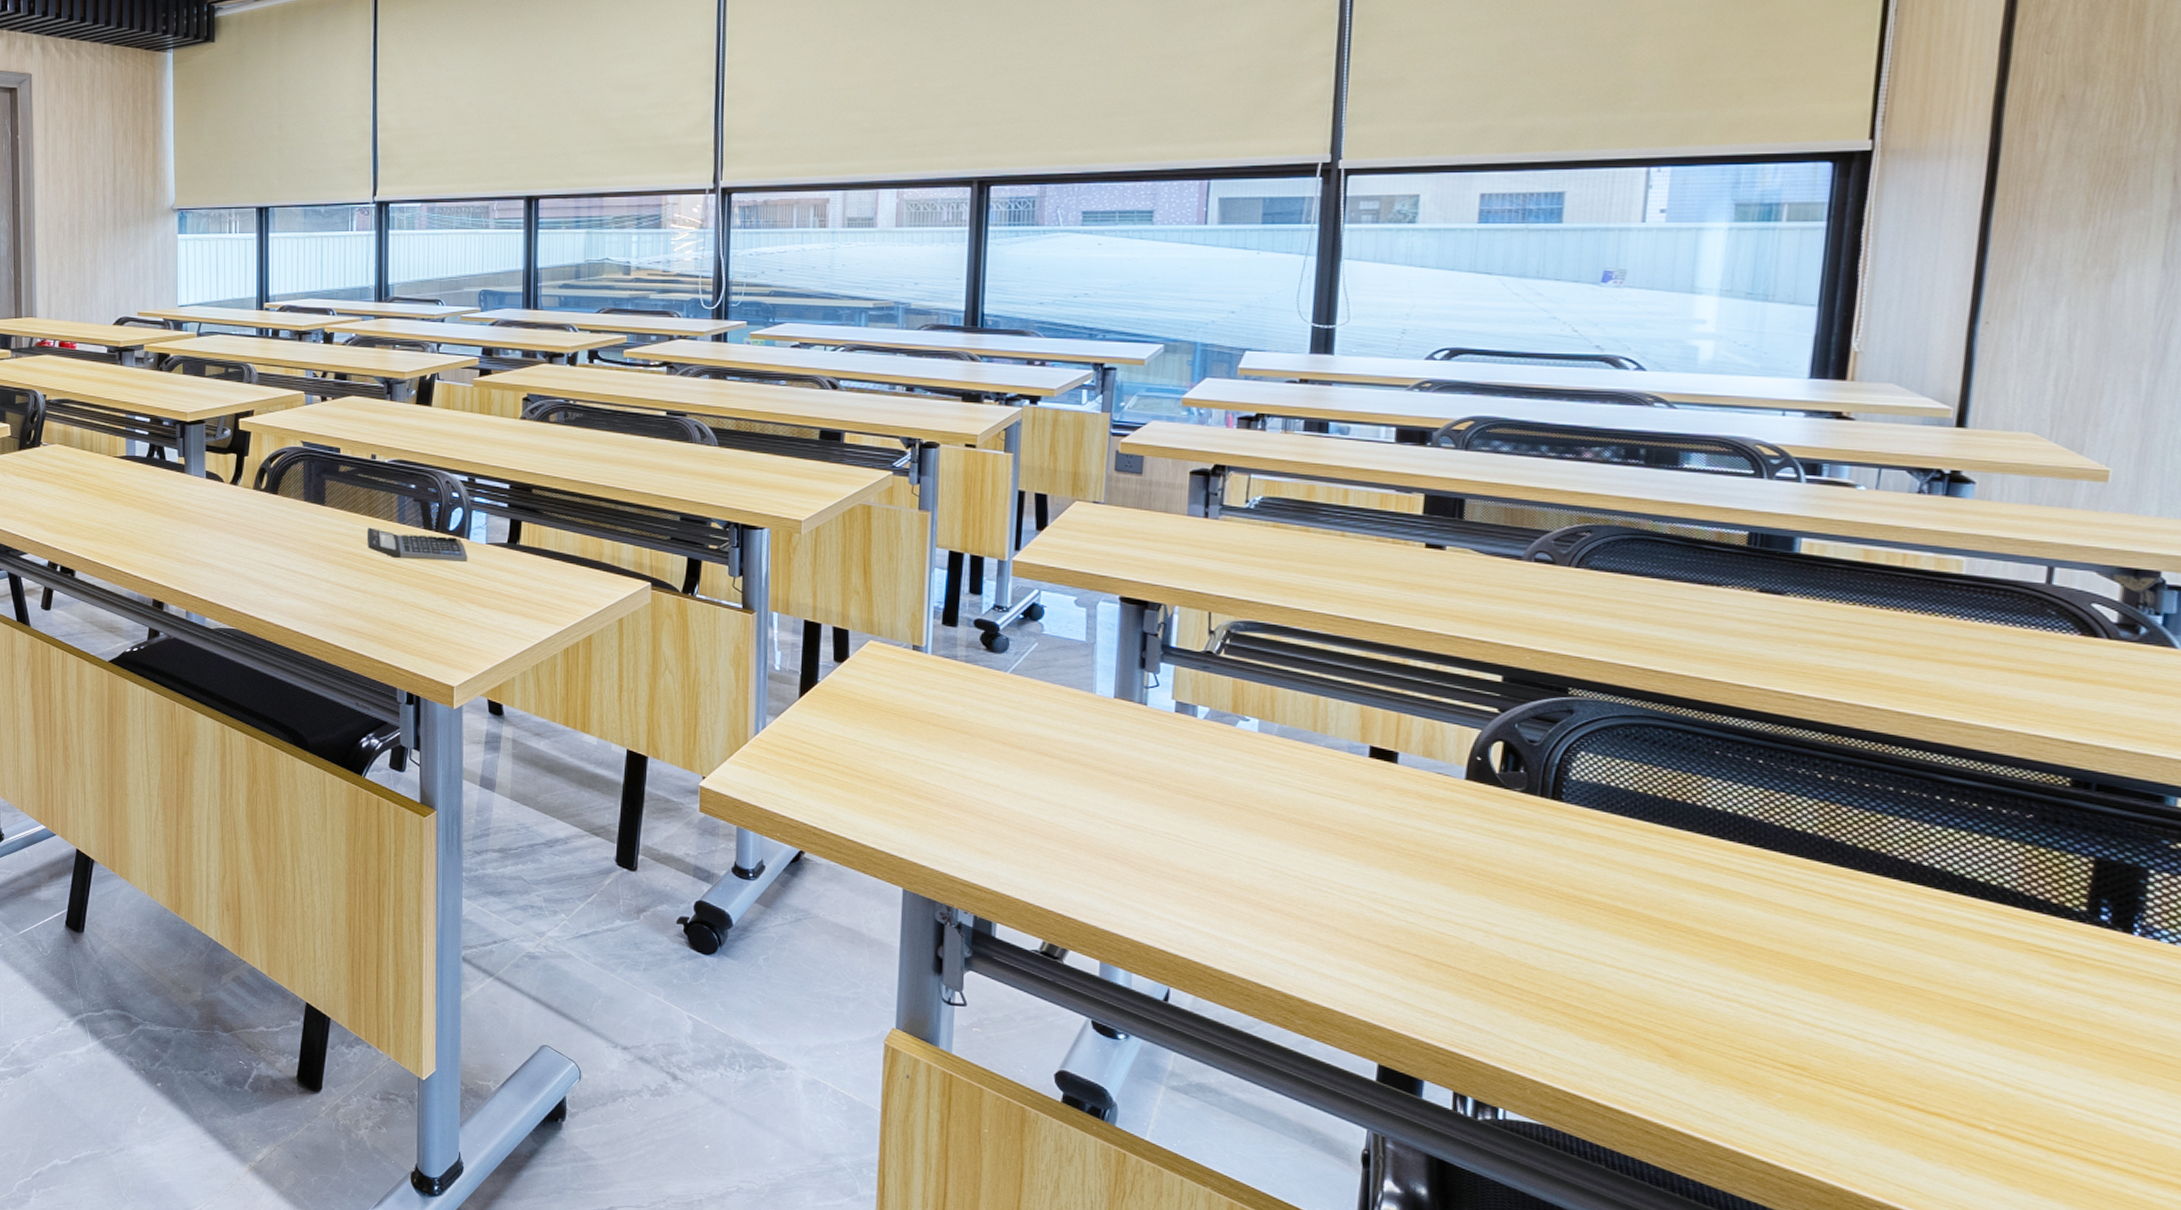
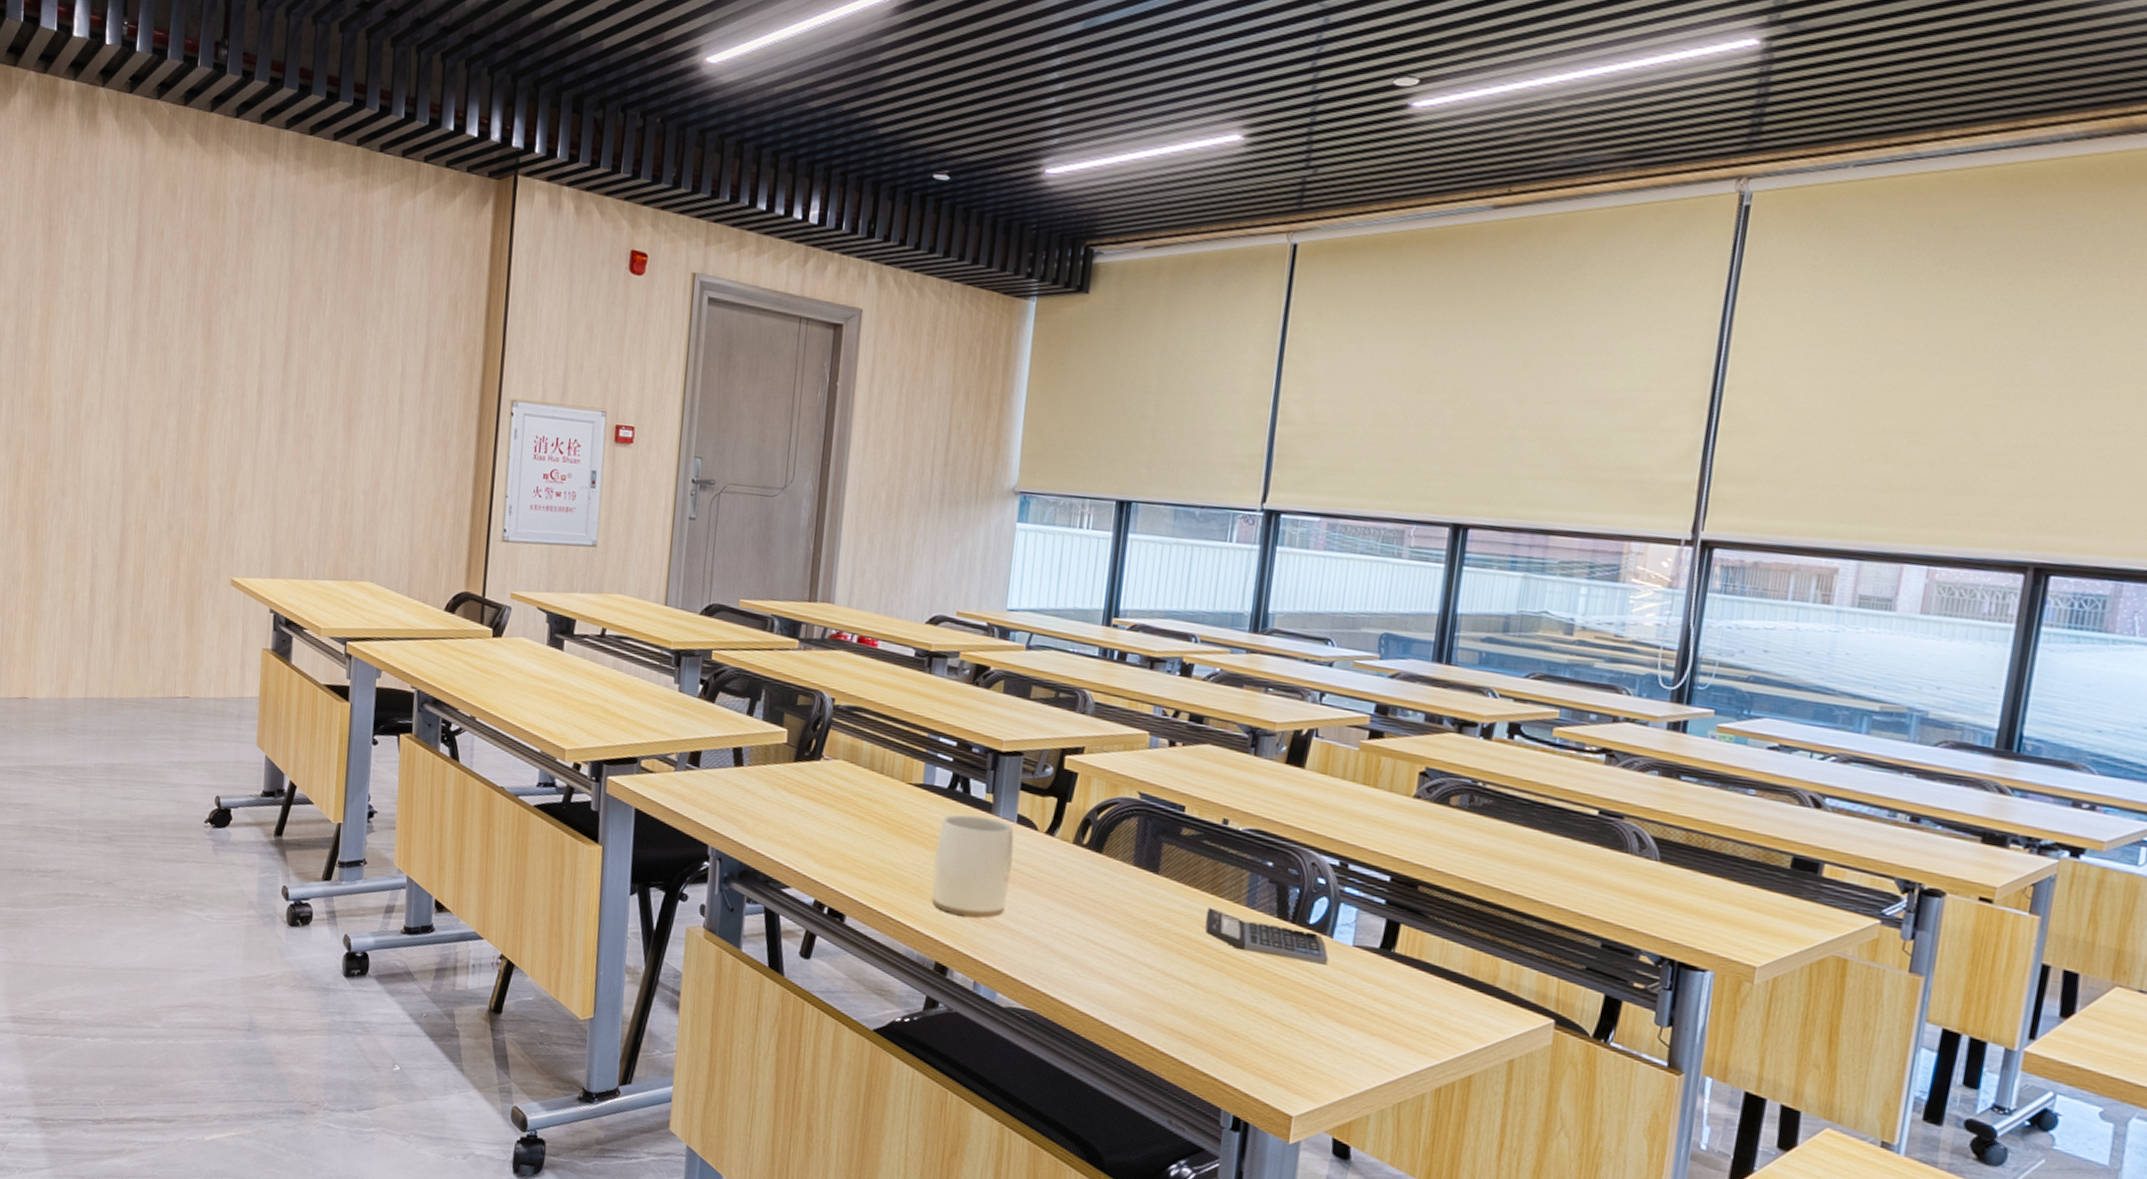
mug: none [143,476,207,559] -> present [931,814,1014,917]

